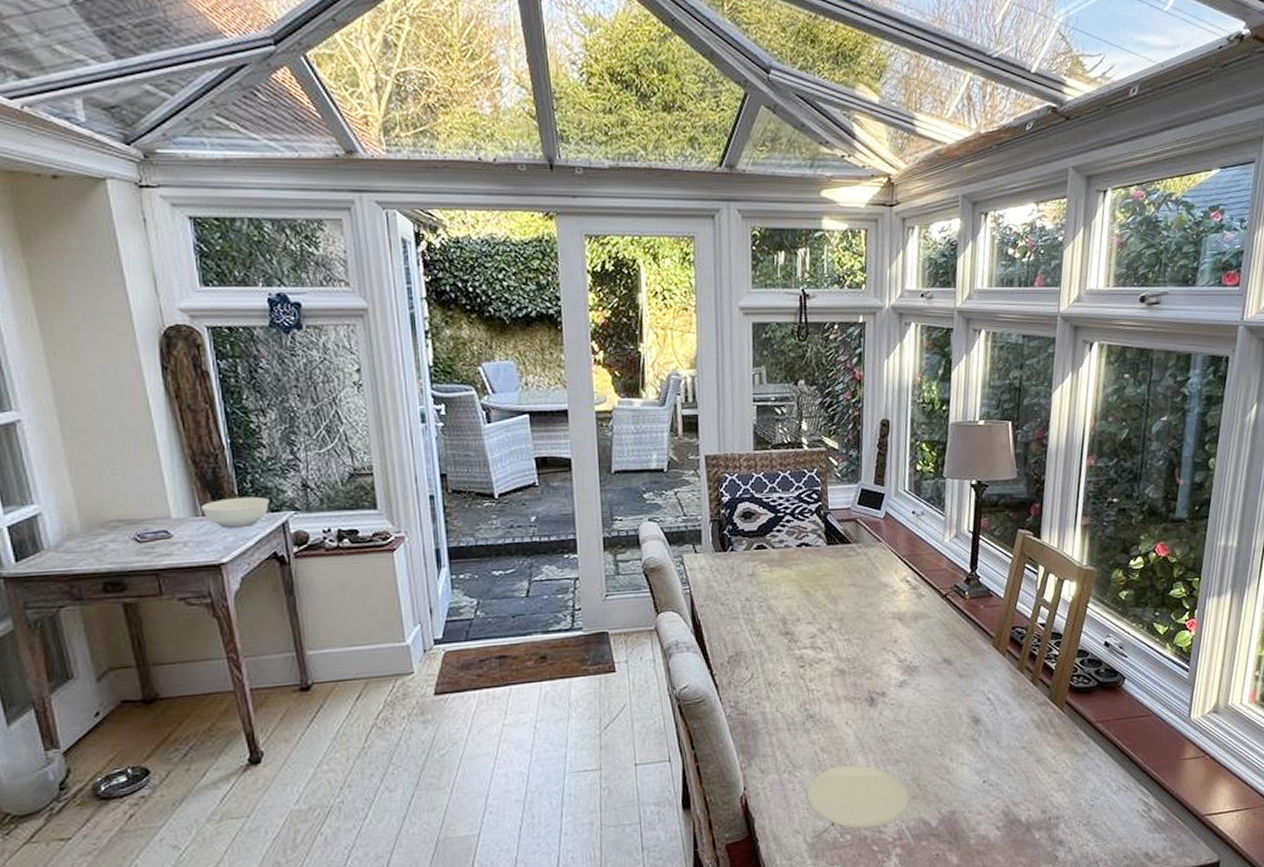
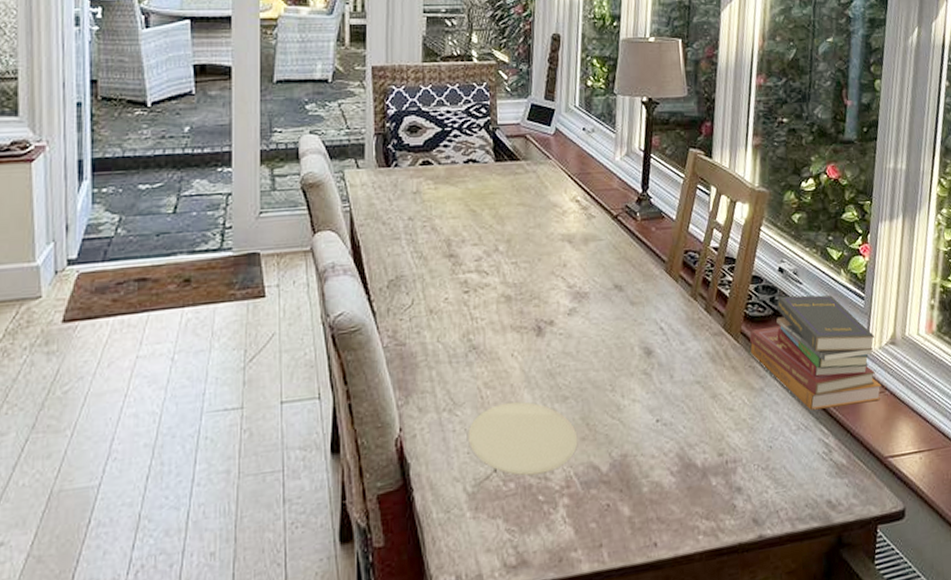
books: none [1074,667,1202,773] -> present [750,295,881,410]

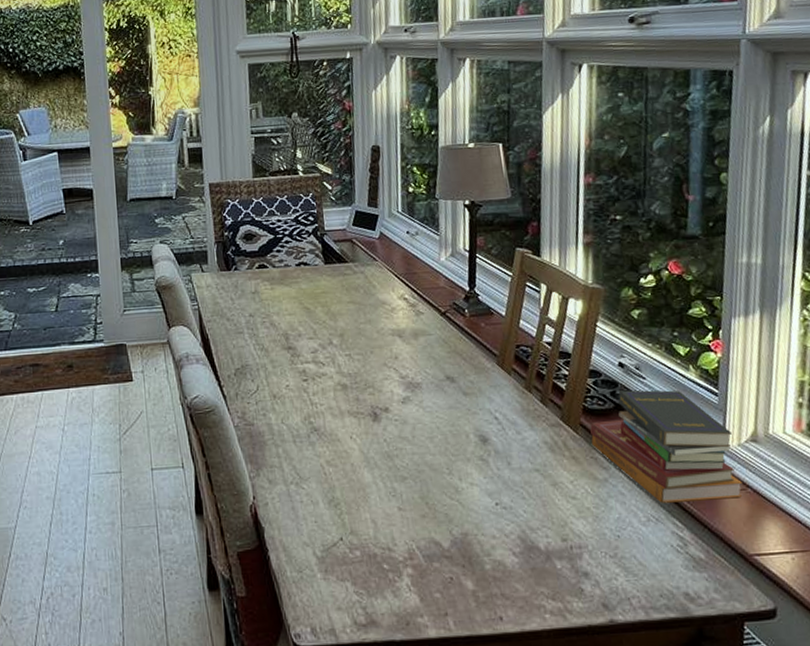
plate: present [468,401,578,476] -> none [314,479,419,546]

